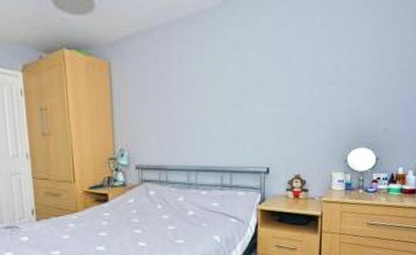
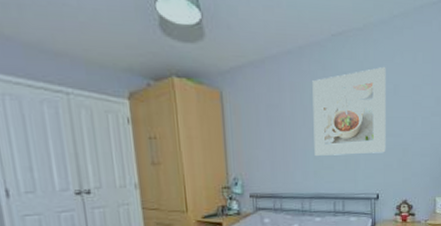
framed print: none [201,34,280,127] -> present [312,67,386,156]

